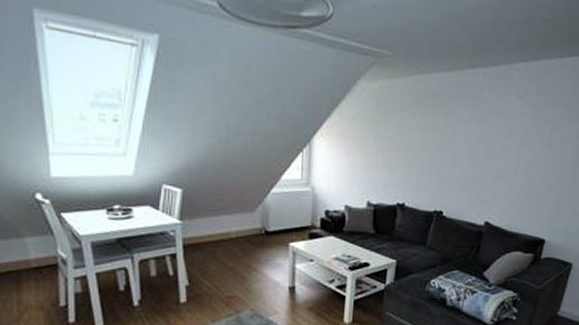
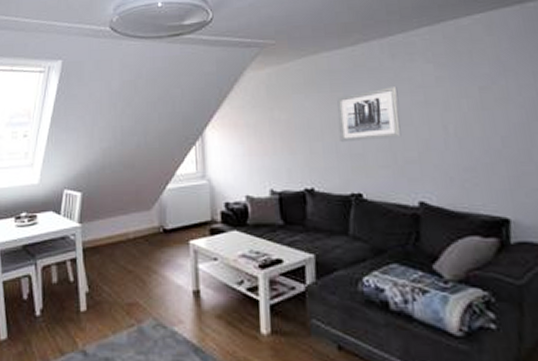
wall art: none [433,116,489,165] -> present [337,87,402,143]

